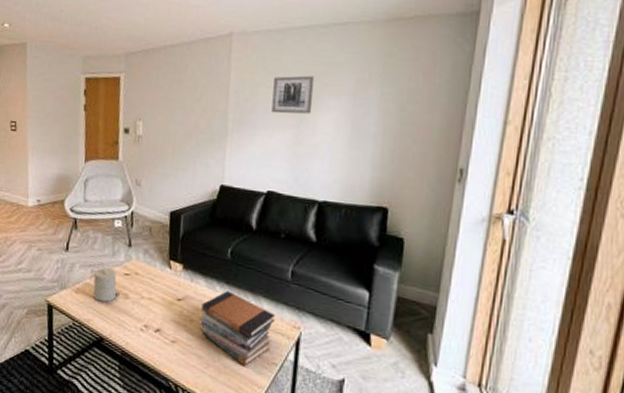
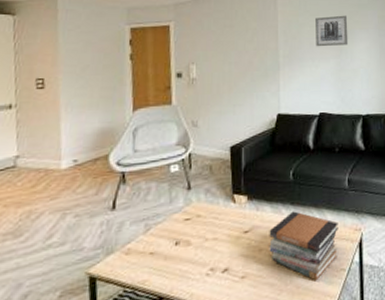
candle: present [93,267,117,302] -> none [148,217,177,257]

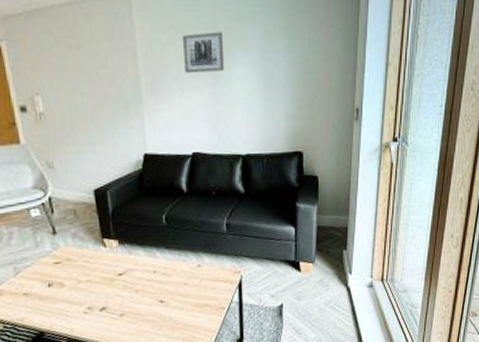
book stack: present [269,211,338,281] -> none [144,255,217,318]

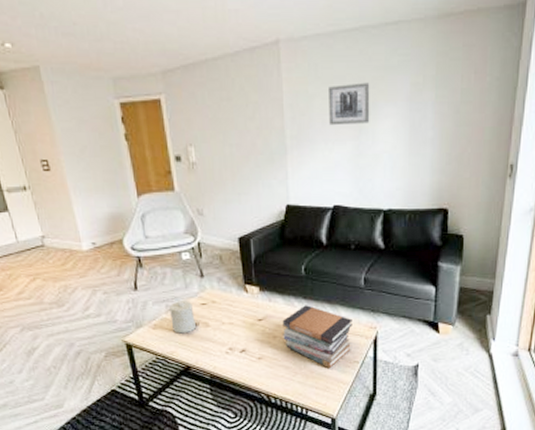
candle: none [18,261,50,297] -> present [169,301,197,334]
book stack: none [144,255,217,318] -> present [282,305,352,369]

